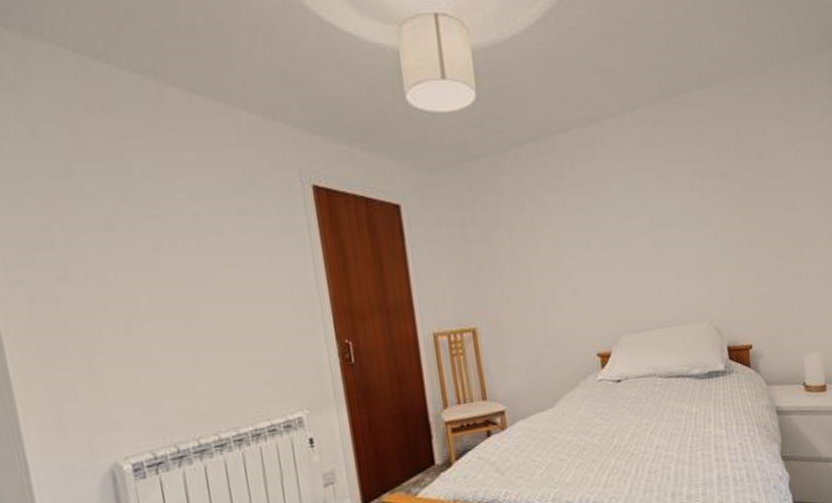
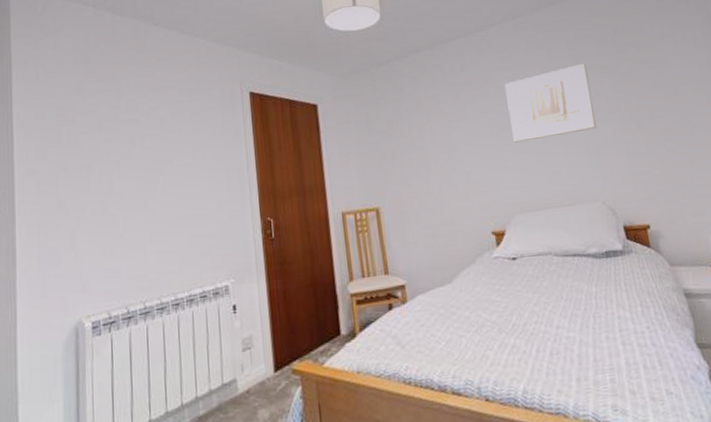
wall art: none [617,168,710,257] -> present [504,63,597,143]

